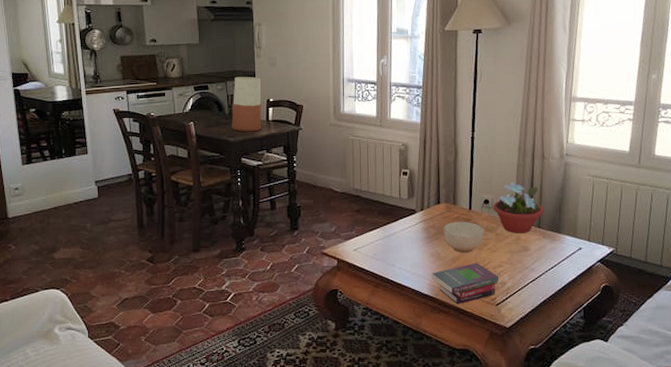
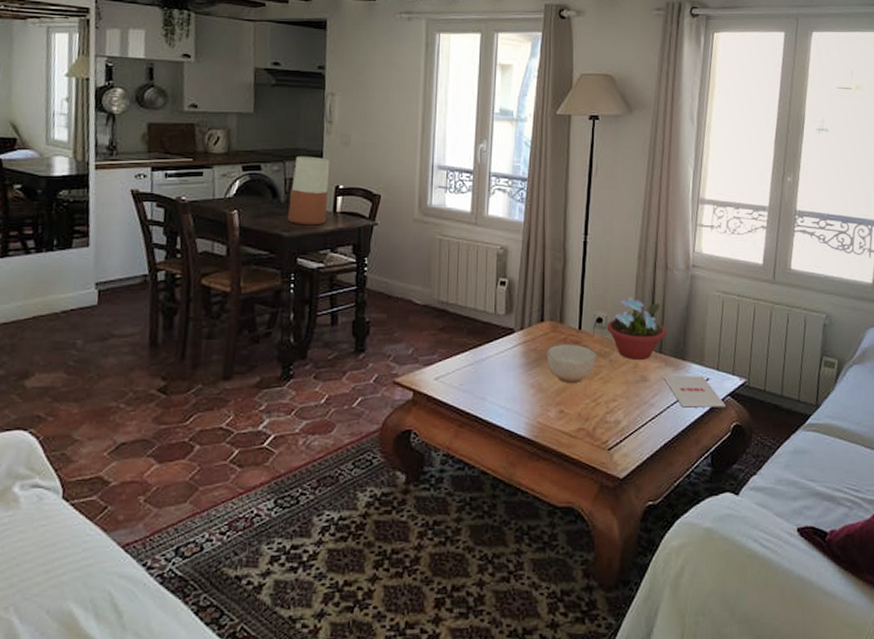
books: present [431,262,499,304] -> none [530,395,612,449]
magazine: none [542,246,597,272] -> present [663,375,726,408]

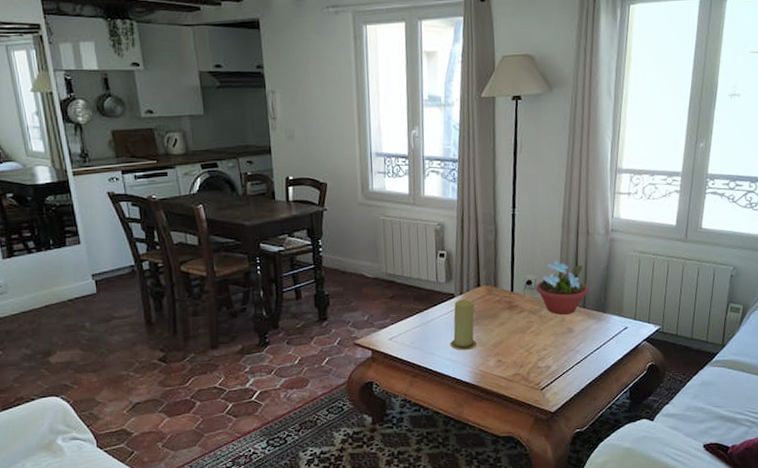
vase: present [288,156,331,226] -> none [246,151,281,215]
candle: none [505,335,537,396] -> present [450,299,477,350]
bowl: present [546,343,597,384] -> none [484,304,528,338]
magazine: present [663,375,726,408] -> none [587,325,643,353]

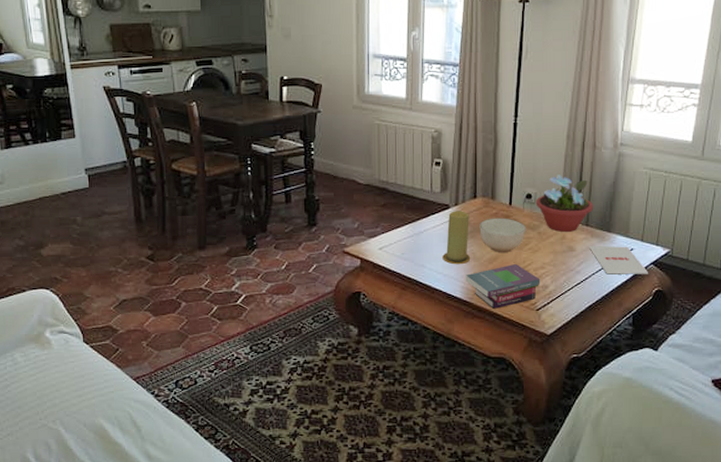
books: none [472,346,544,391] -> present [465,263,541,309]
bowl: none [484,304,528,338] -> present [479,217,527,253]
magazine: none [587,325,643,353] -> present [589,246,649,275]

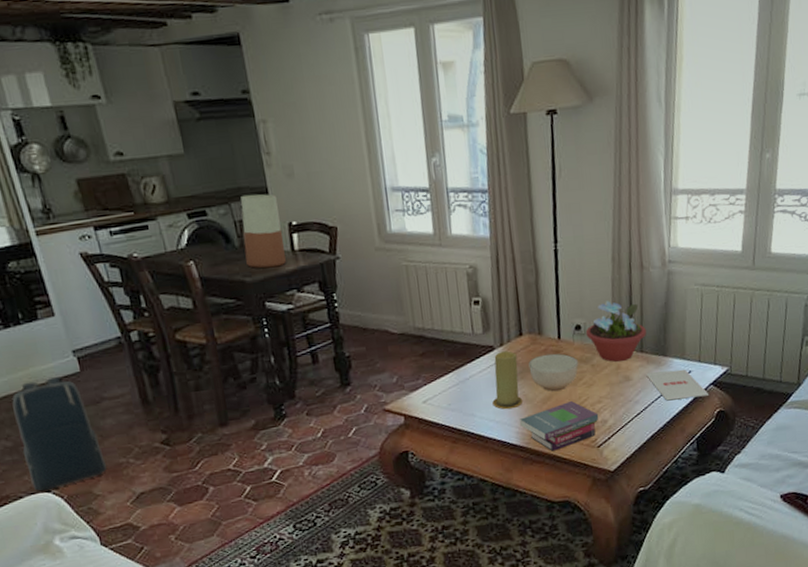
backpack: none [30,189,98,288] -> present [12,375,107,492]
vase: none [240,49,275,115] -> present [240,194,286,269]

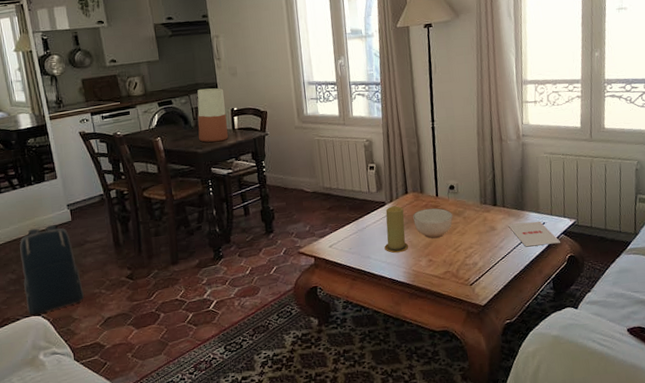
books: present [519,400,599,451] -> none [406,246,471,288]
potted flower: present [585,301,646,362] -> none [458,166,507,215]

